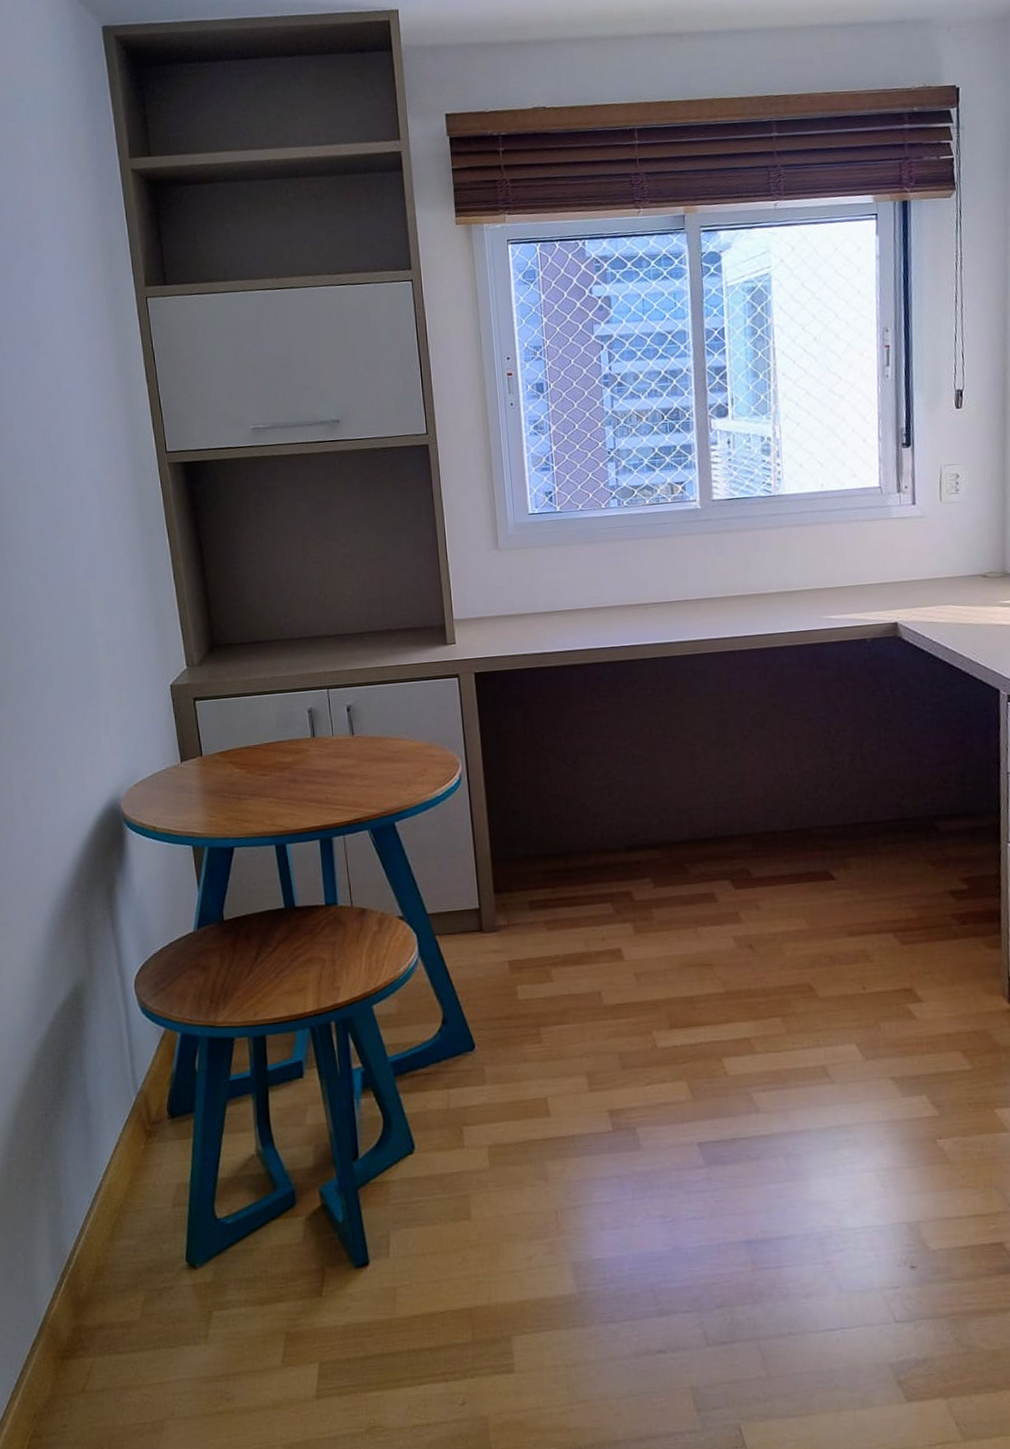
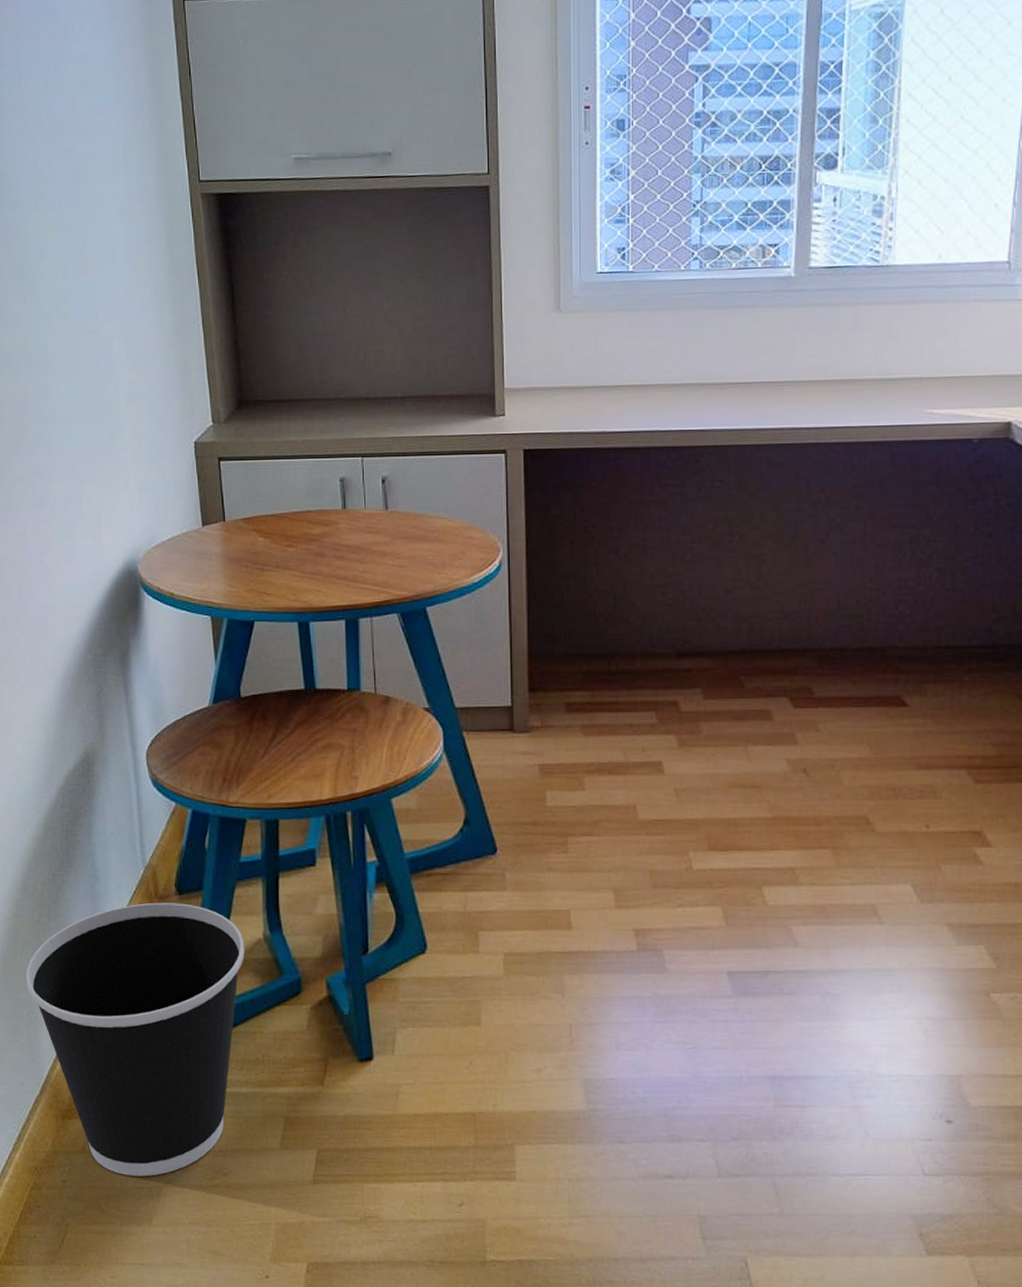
wastebasket: none [20,1126,238,1412] -> present [25,902,244,1177]

